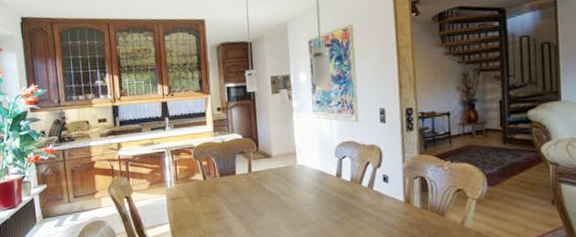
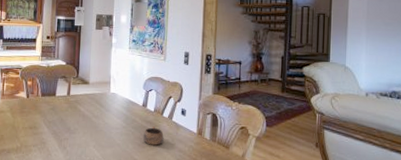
cup: none [341,198,366,220] -> present [143,126,164,146]

